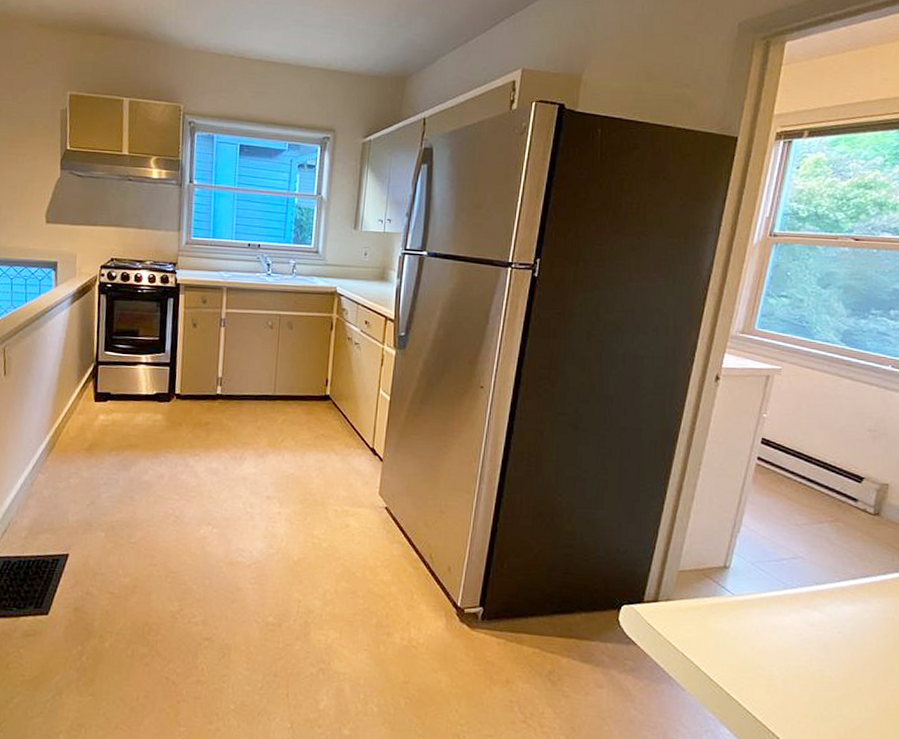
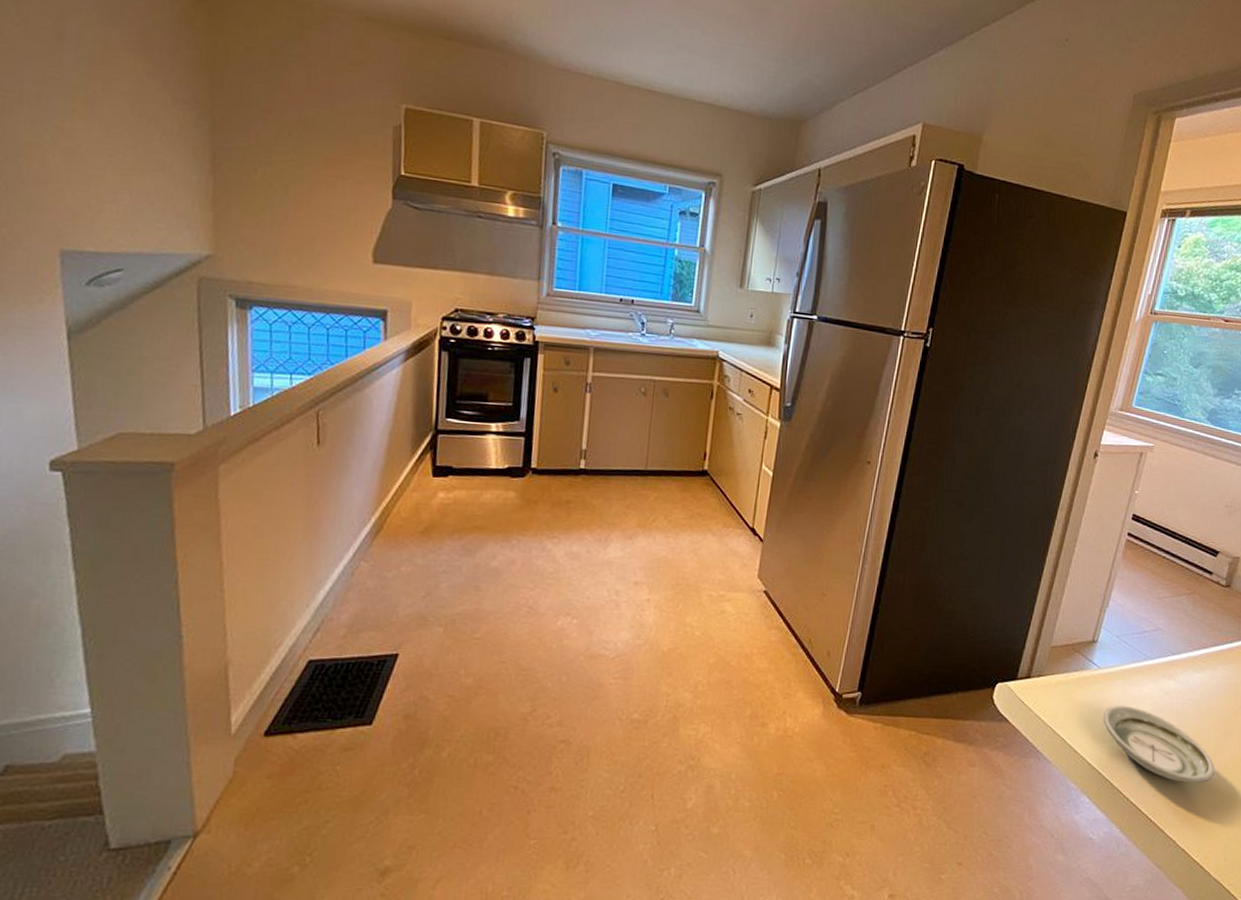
saucer: none [740,634,874,723] -> present [1102,705,1215,783]

